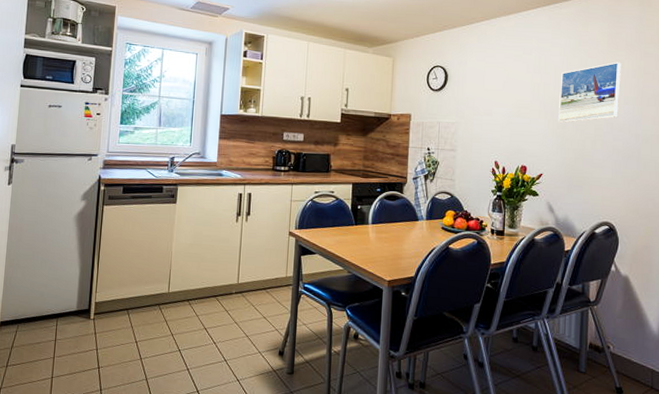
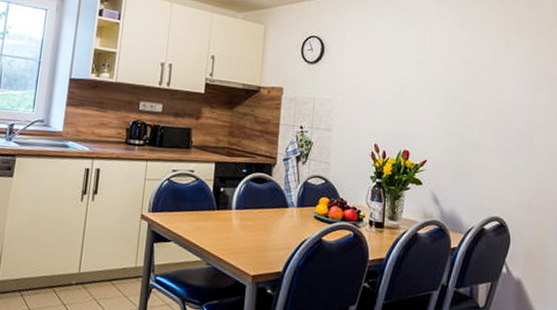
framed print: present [558,62,621,124] -> none [444,41,512,106]

